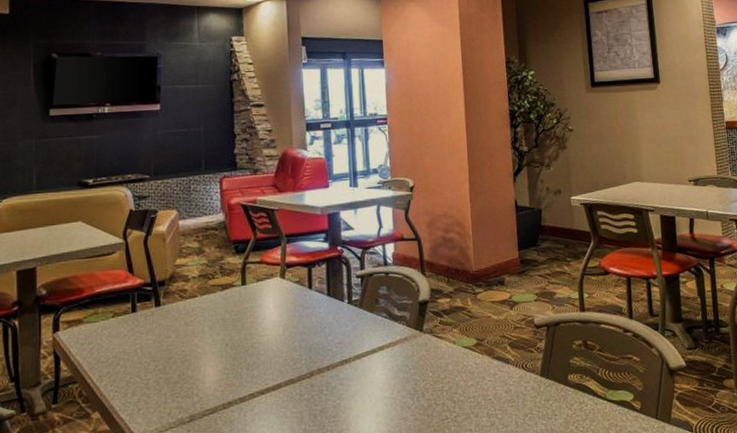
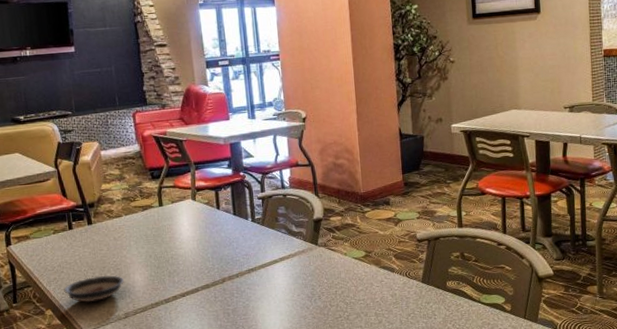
saucer: none [118,367,192,403] -> present [64,275,124,303]

